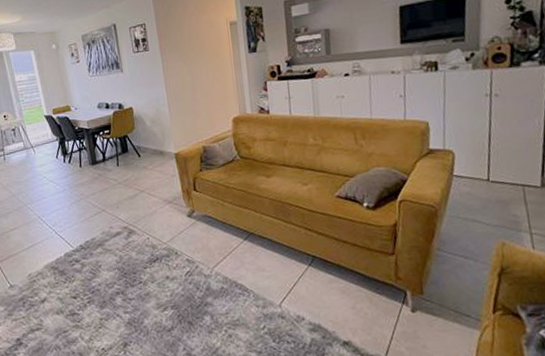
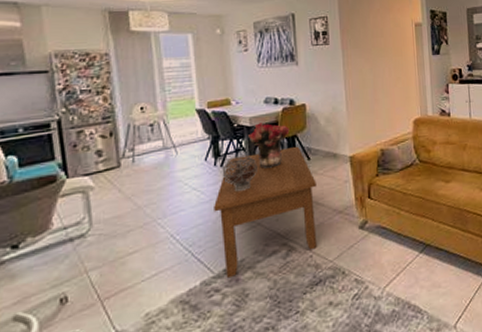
coffee table: none [67,145,152,253] -> present [214,146,317,279]
decorative sphere: none [70,153,98,184] -> present [222,154,257,192]
bouquet: none [88,125,121,165] -> present [248,123,290,169]

